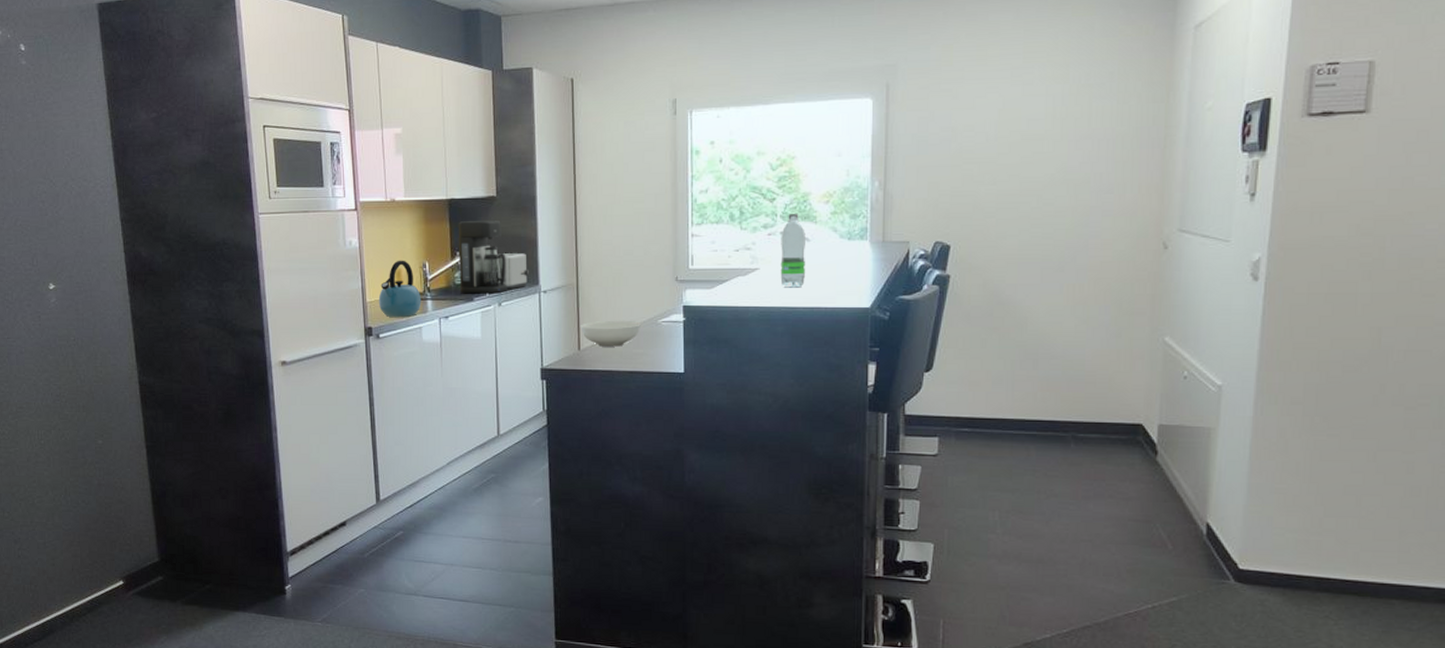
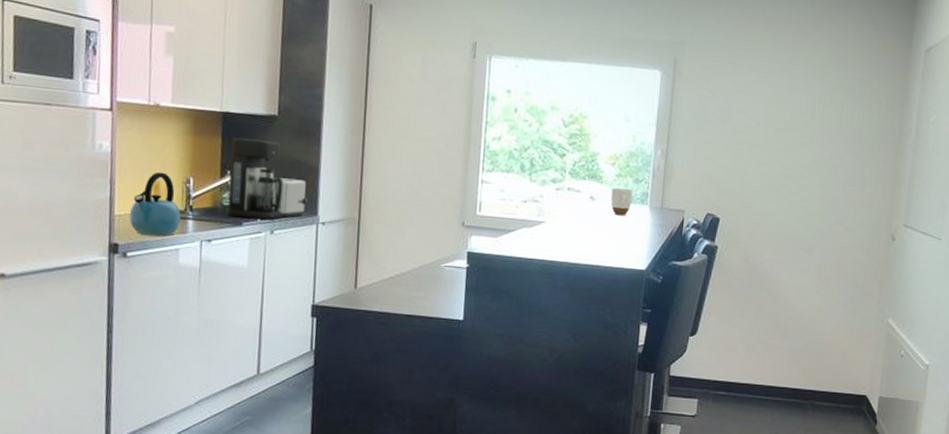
bowl: present [580,320,641,347] -> none [359,259,423,288]
bottle: present [780,214,805,288] -> none [564,171,591,245]
mug: none [827,226,850,254] -> present [611,188,632,216]

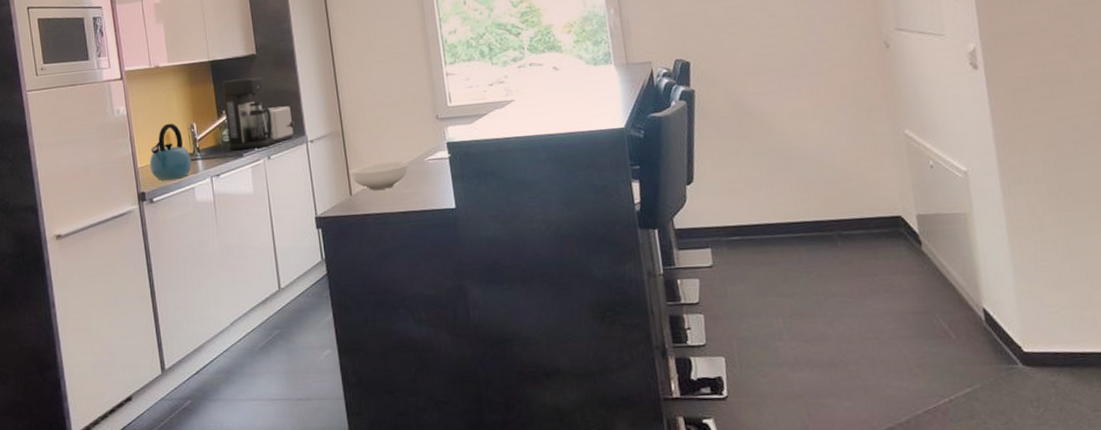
bowl: none [359,259,423,288] -> present [350,161,408,190]
mug: present [611,188,632,216] -> none [573,53,596,80]

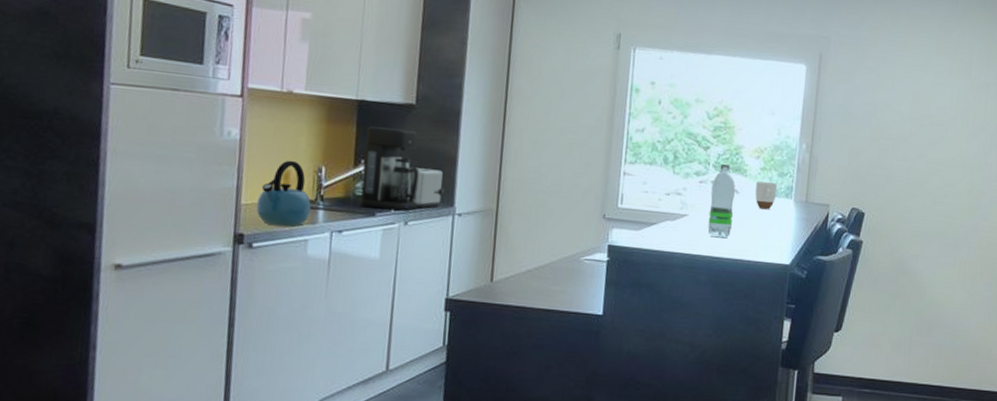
bowl: present [350,161,408,190] -> none [495,252,562,282]
bottle: none [530,45,559,116] -> present [708,164,735,239]
mug: none [573,53,596,80] -> present [755,181,777,210]

